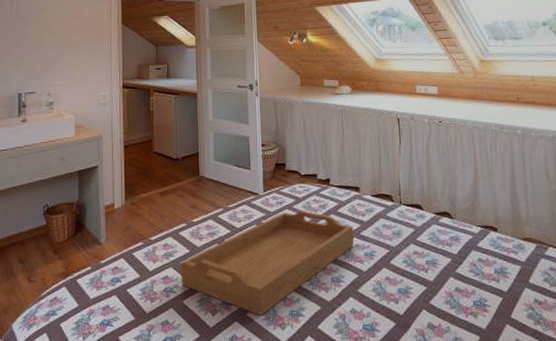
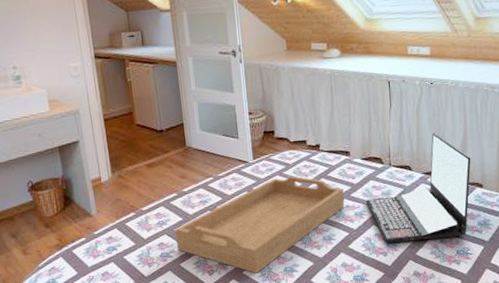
laptop: none [376,171,484,288] -> present [366,133,471,243]

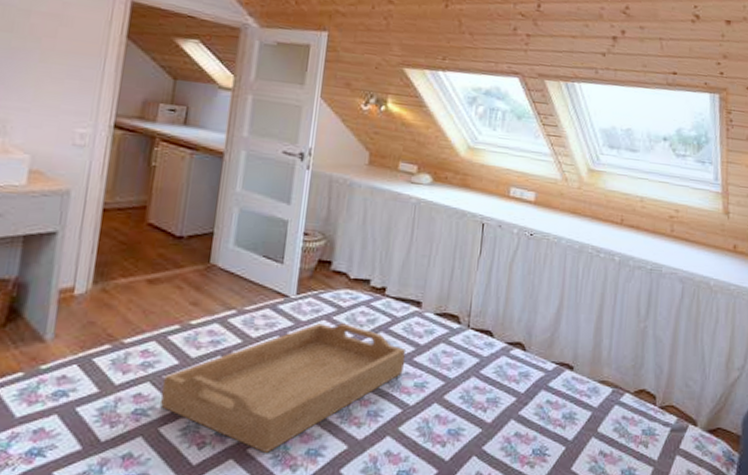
laptop: present [366,133,471,243] -> none [430,294,564,431]

